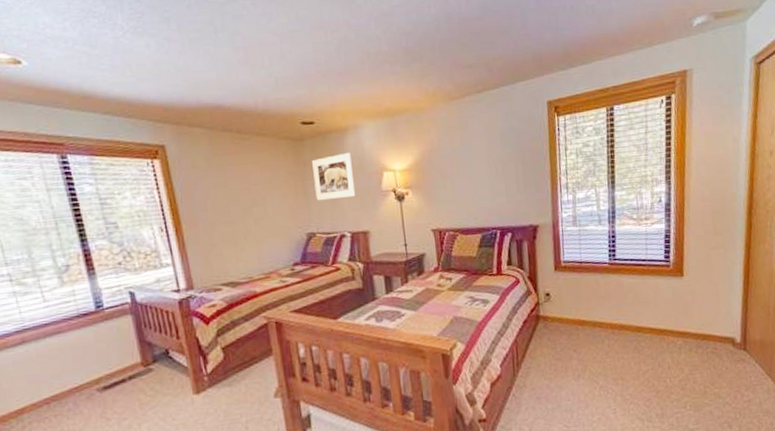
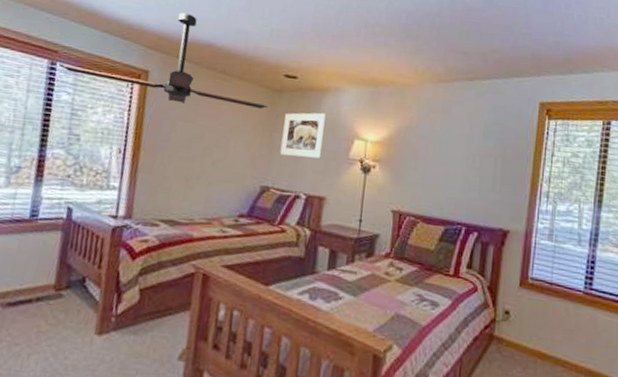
ceiling fan: none [70,77,293,172] -> present [59,12,268,110]

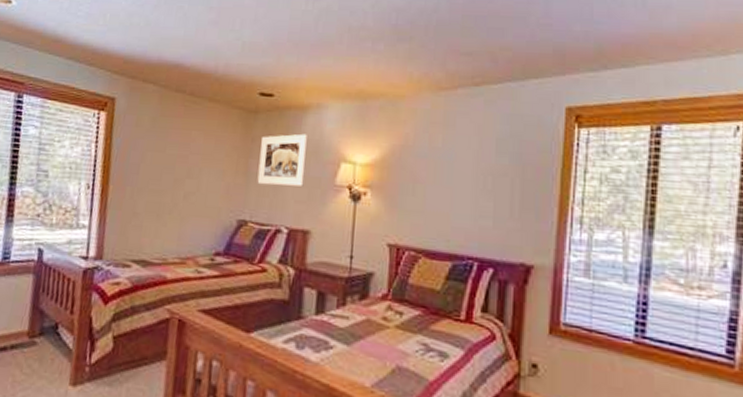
ceiling fan: present [59,12,268,110] -> none [25,31,242,134]

